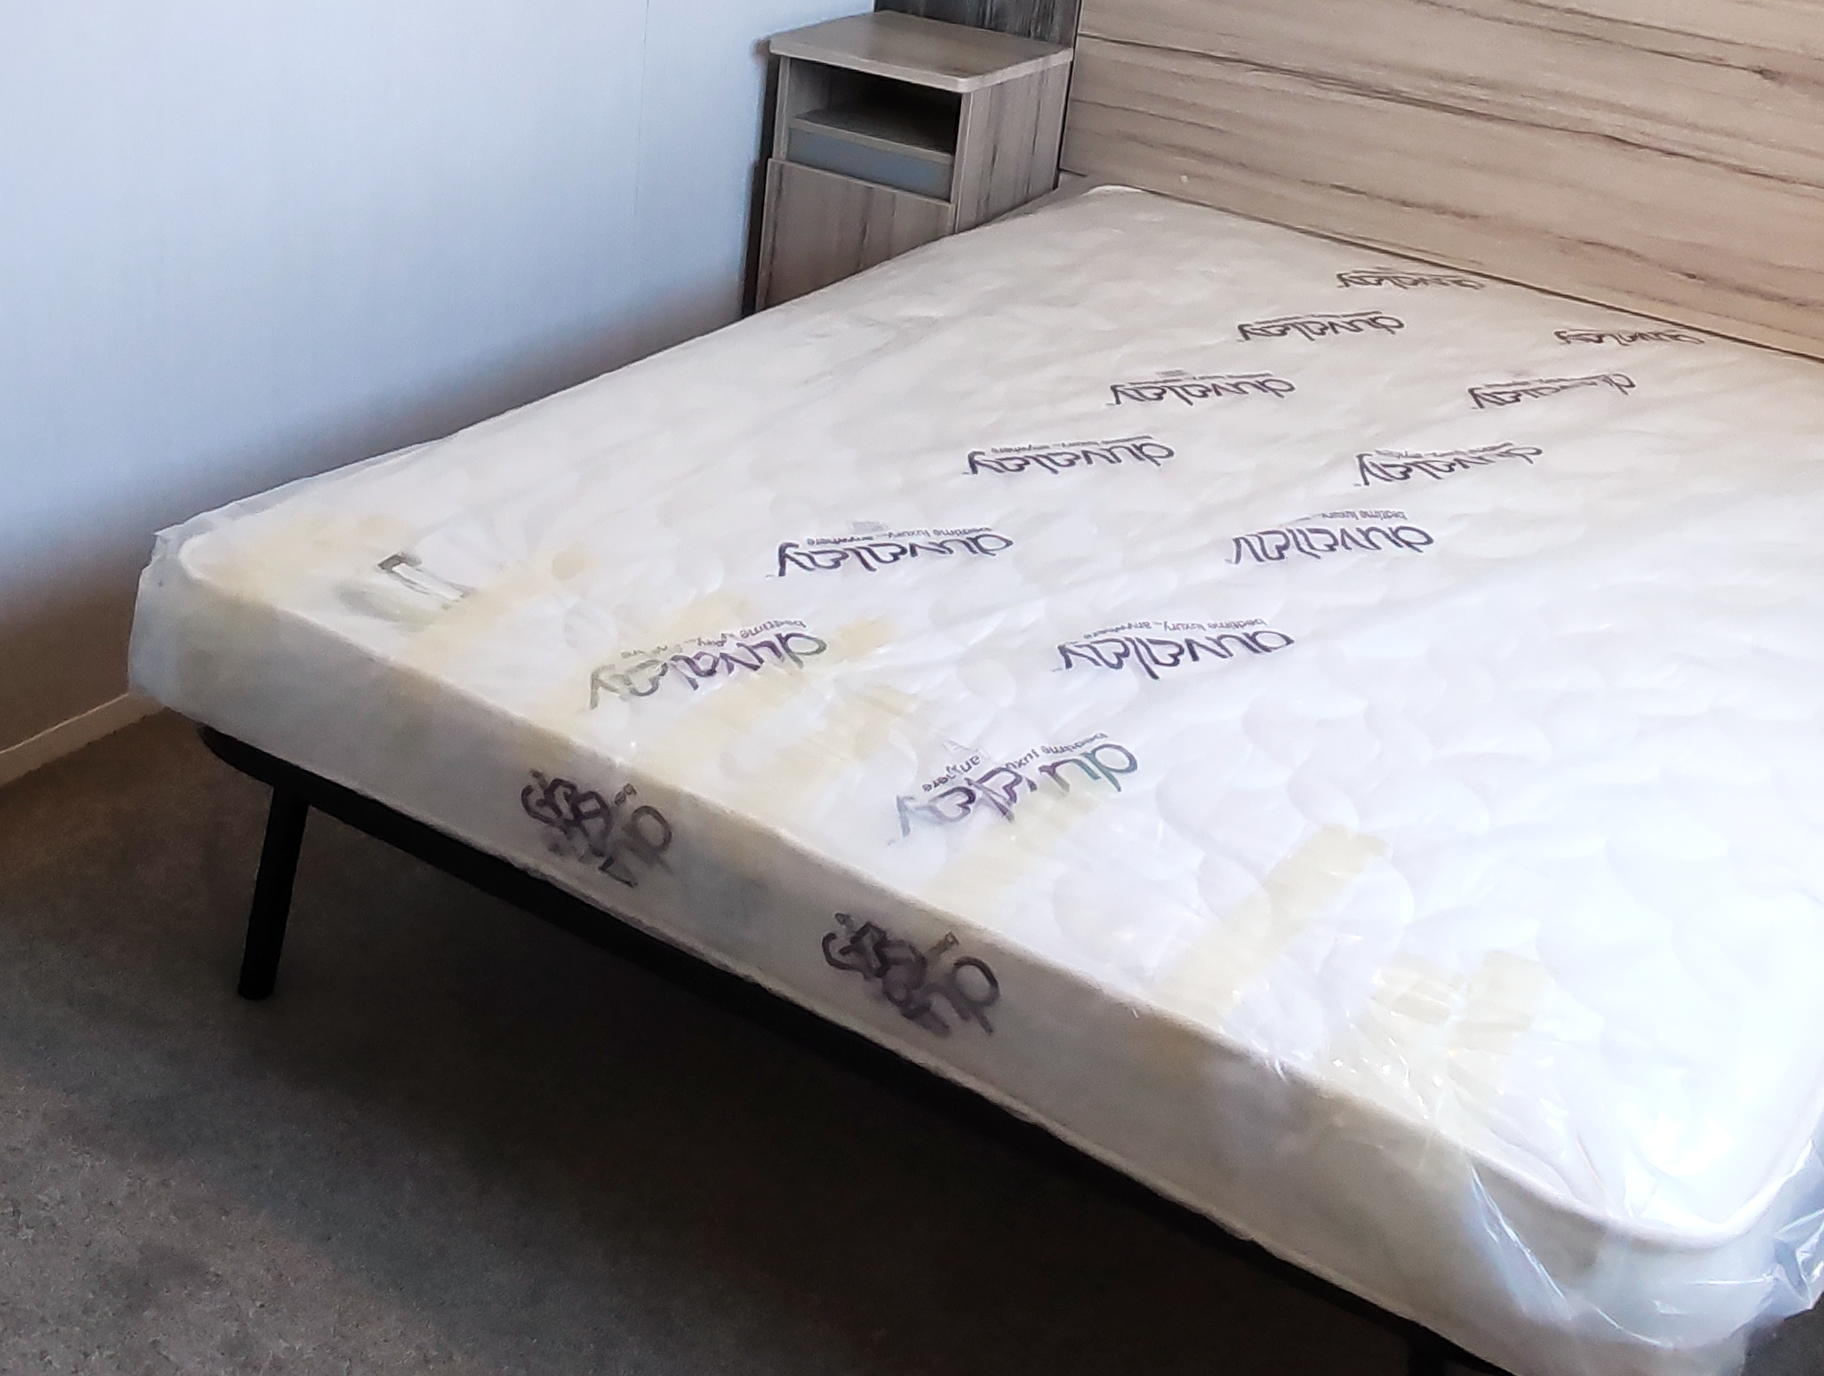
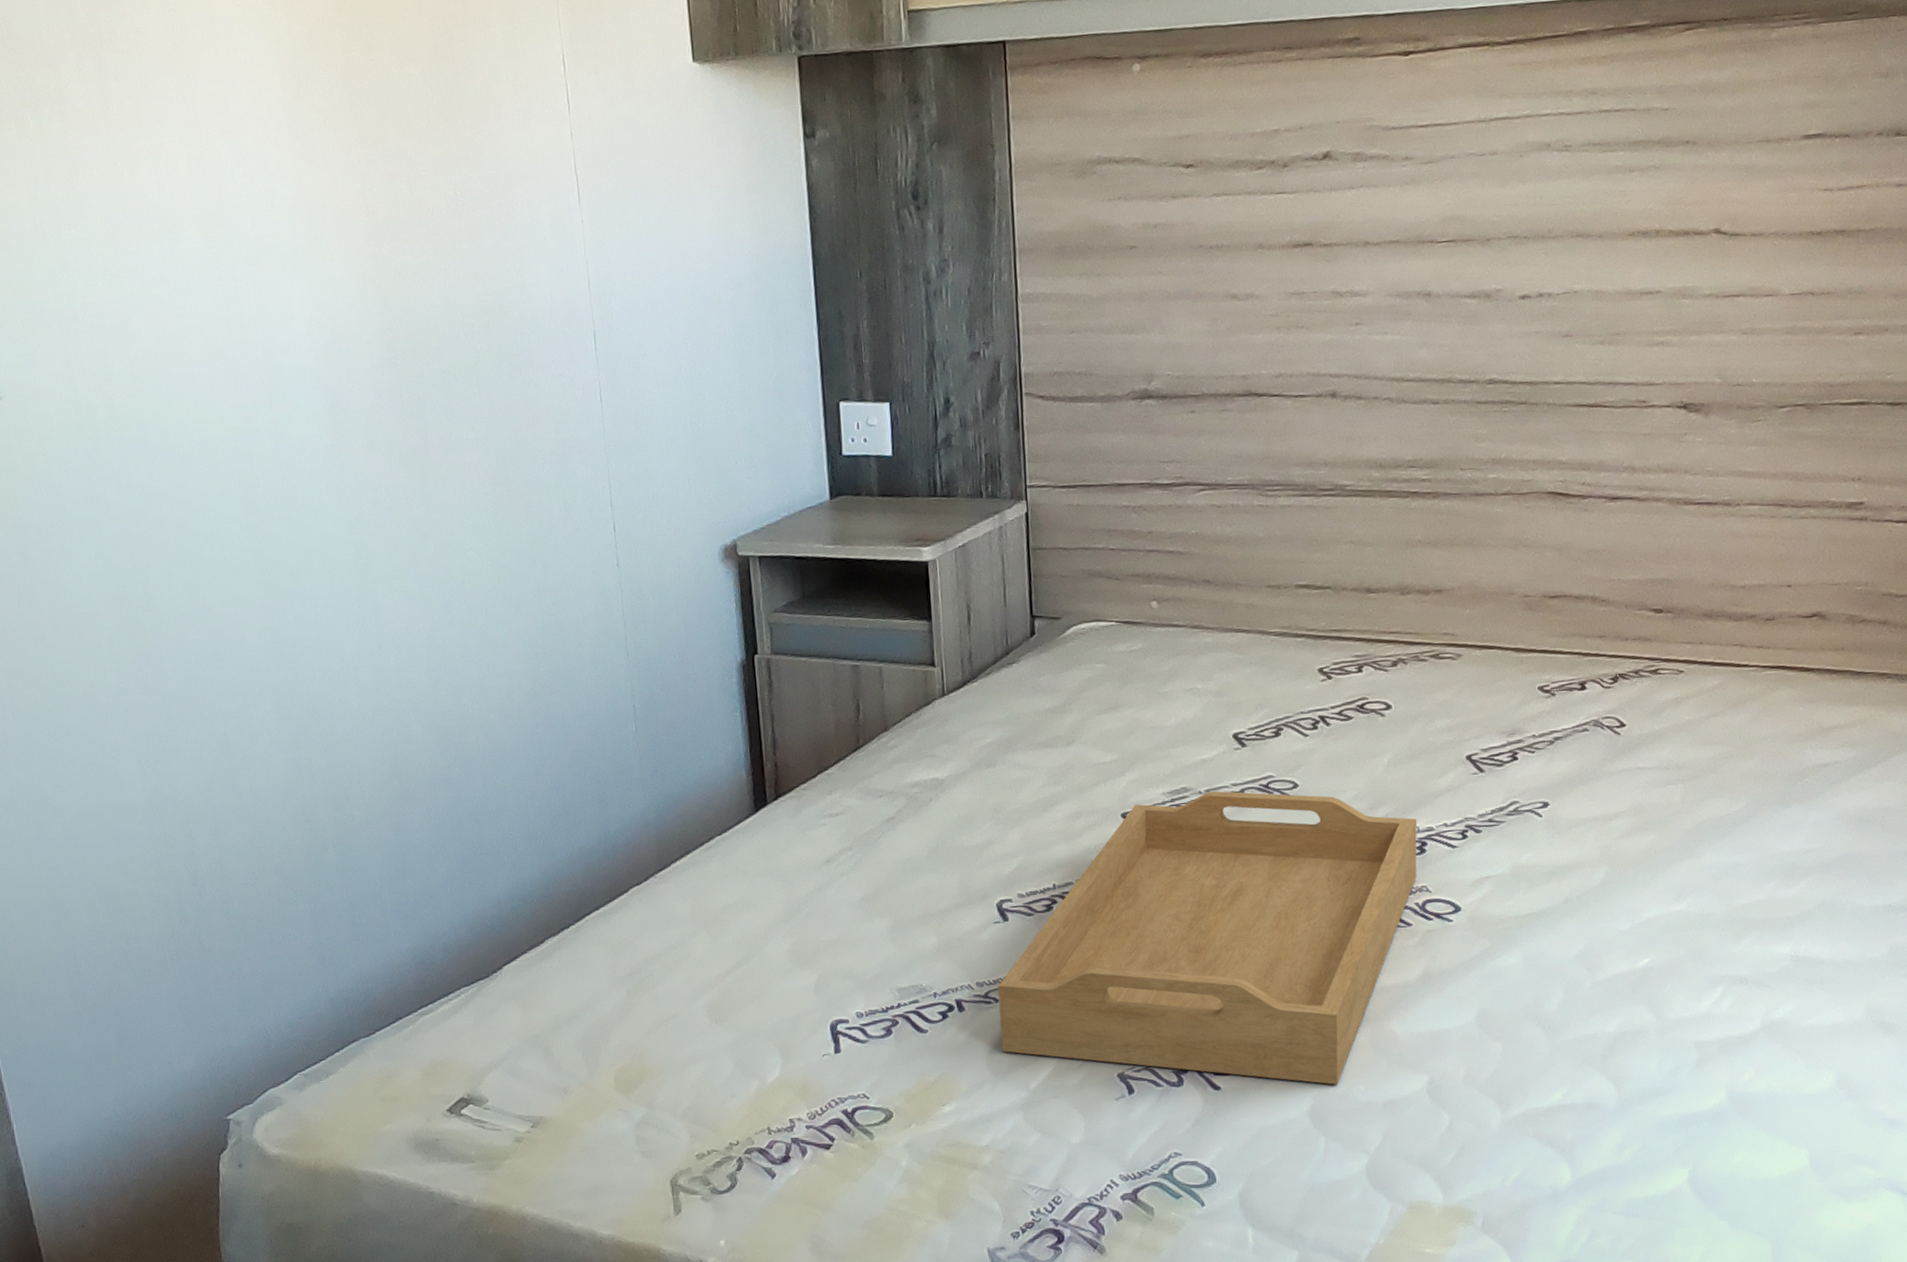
serving tray: none [946,378,1407,695] -> present [998,790,1418,1085]

